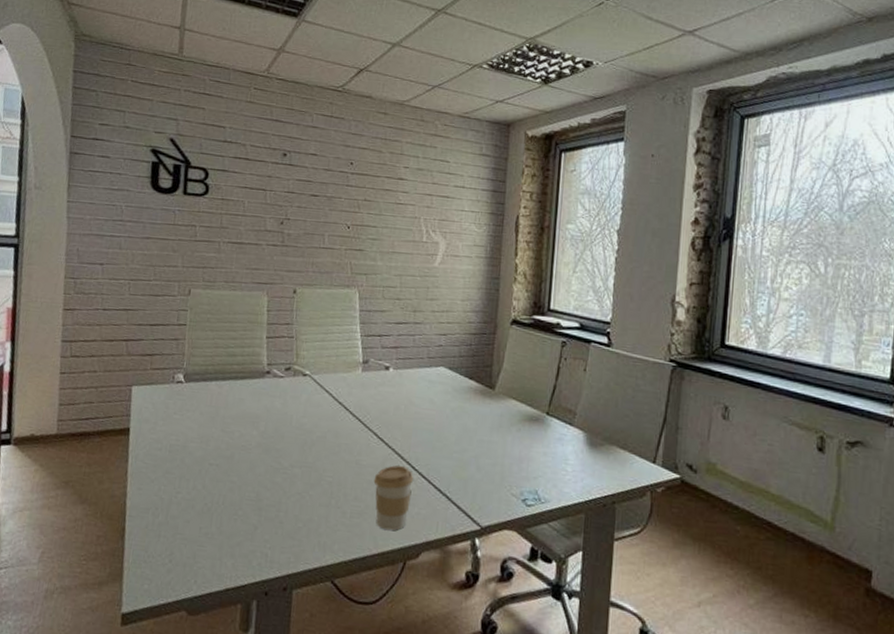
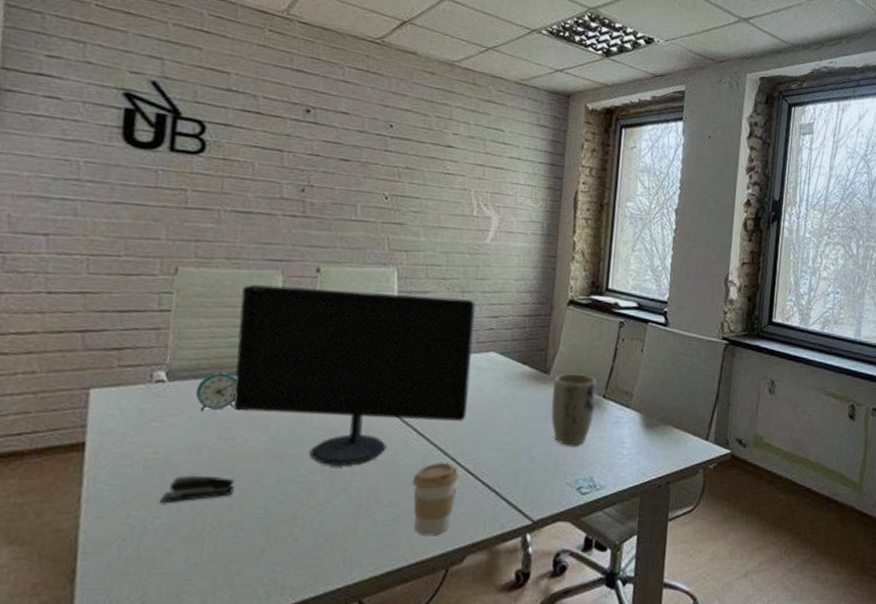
stapler: none [181,460,234,482] -> present [160,475,235,504]
alarm clock: none [204,375,235,408] -> present [195,371,237,411]
computer monitor: none [231,303,427,462] -> present [232,284,476,466]
plant pot: none [496,389,541,459] -> present [551,373,598,446]

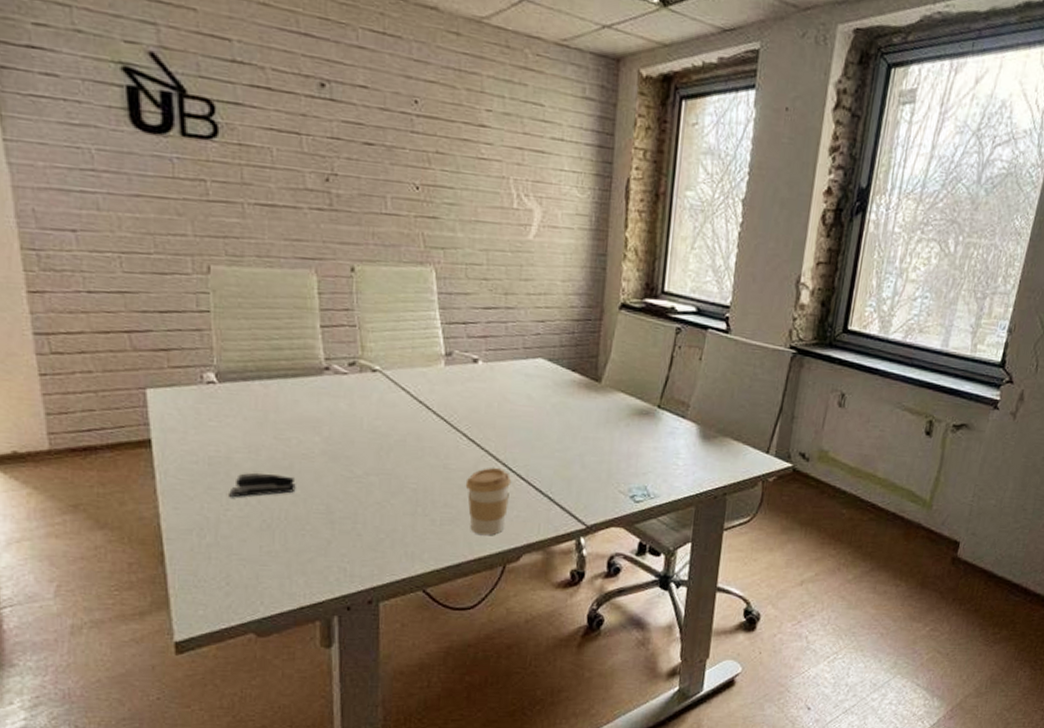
alarm clock: present [195,371,237,411] -> none [246,373,286,412]
computer monitor: present [232,284,476,466] -> none [278,284,521,468]
plant pot: present [551,373,598,446] -> none [603,381,652,456]

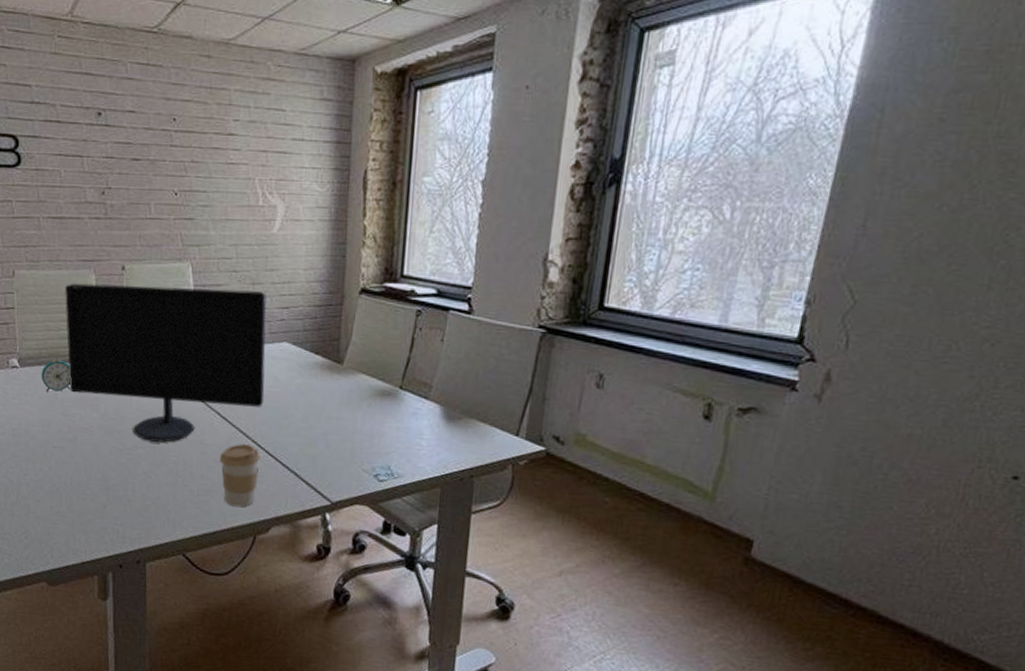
stapler: present [229,472,296,498] -> none [27,443,79,465]
alarm clock: none [246,373,286,412] -> present [41,359,71,392]
computer monitor: none [278,284,521,468] -> present [65,283,267,442]

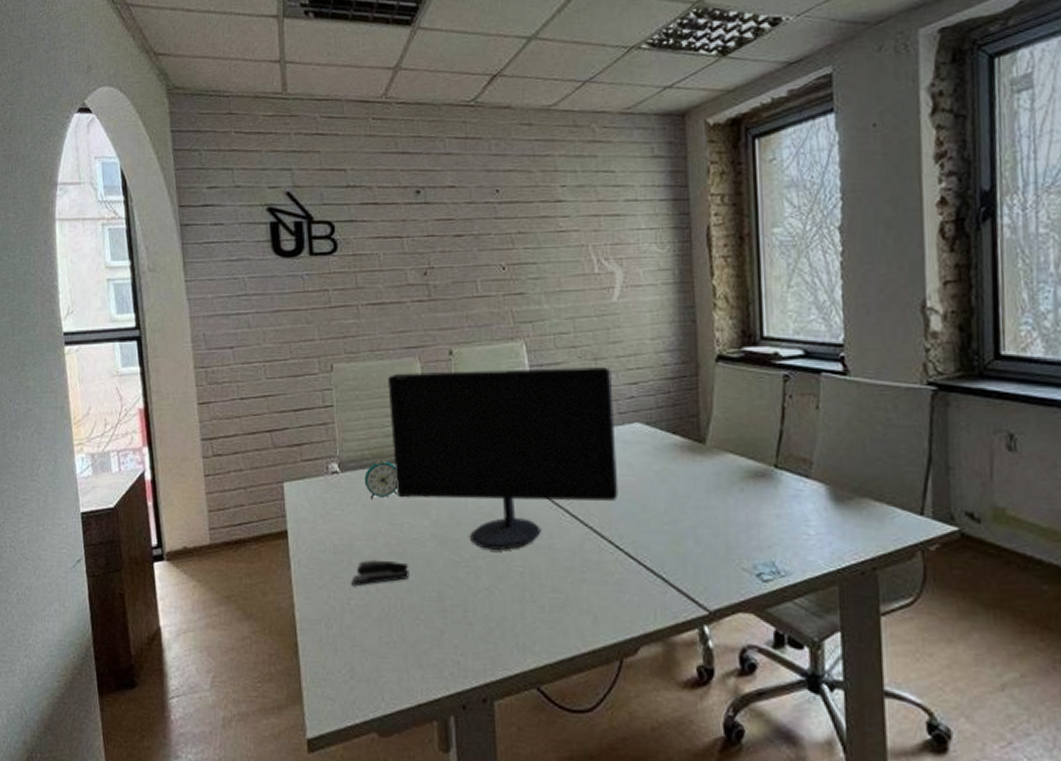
stapler: none [27,443,79,465] -> present [352,559,409,587]
coffee cup: present [219,444,261,508] -> none [572,546,620,625]

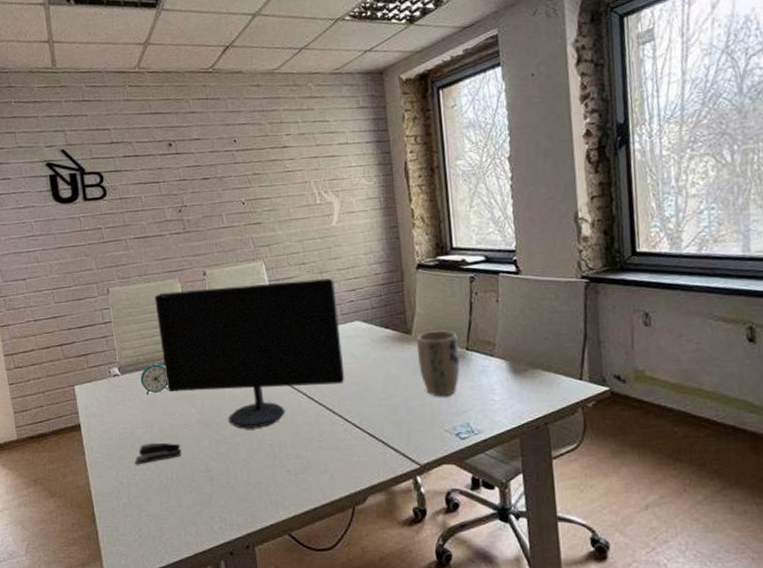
plant pot: none [712,441,766,526] -> present [417,330,460,397]

